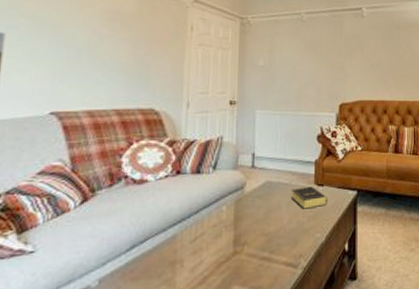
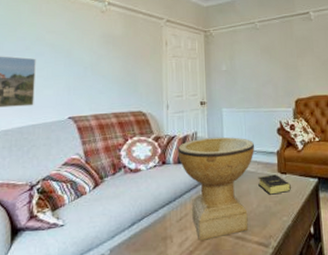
decorative bowl: none [196,142,291,264] -> present [177,136,255,241]

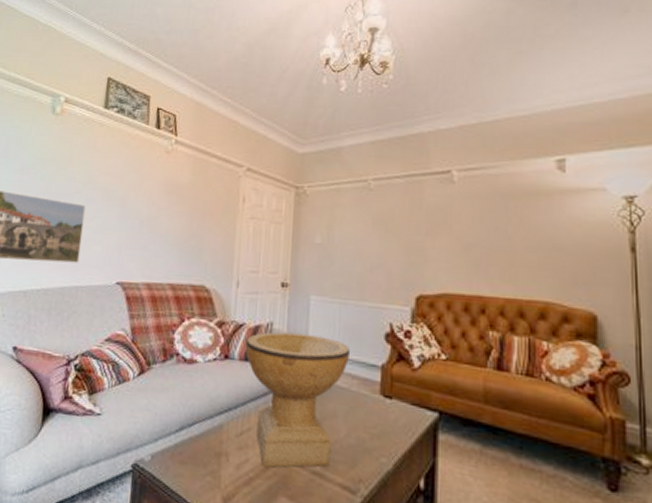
book: present [258,174,291,195] -> none [350,395,397,425]

